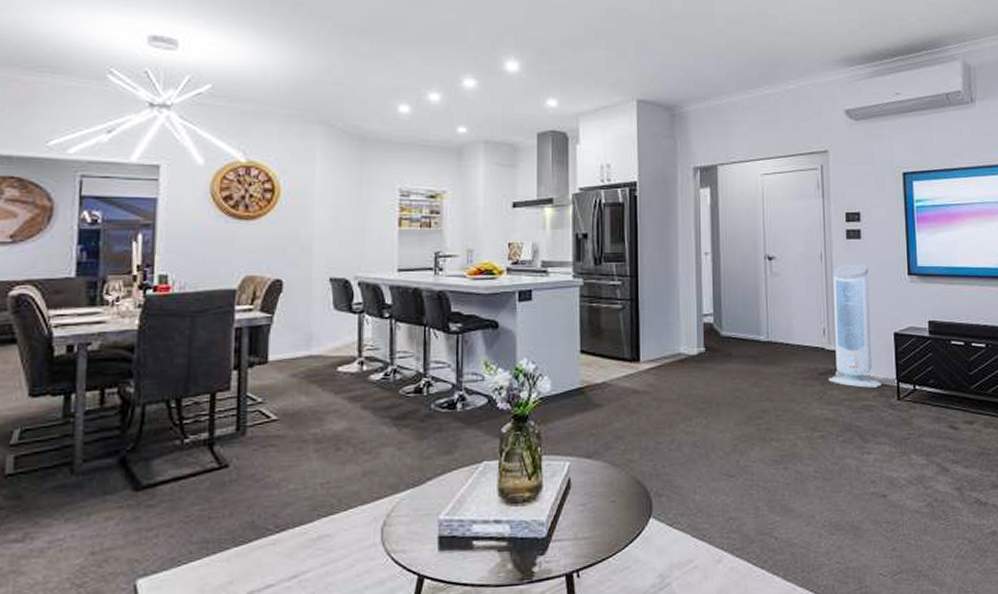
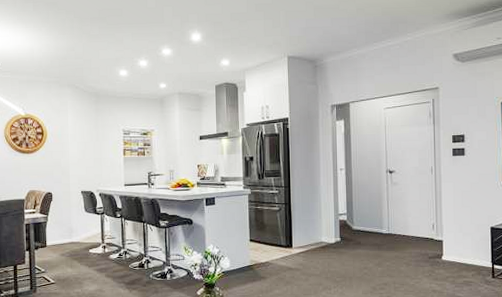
air purifier: present [829,263,881,388] -> none [436,174,479,268]

